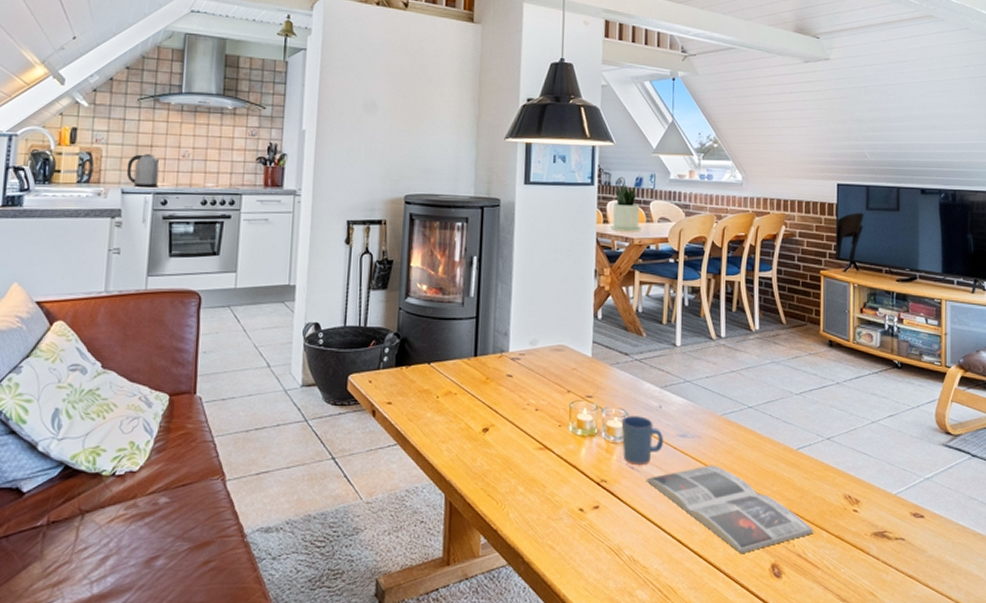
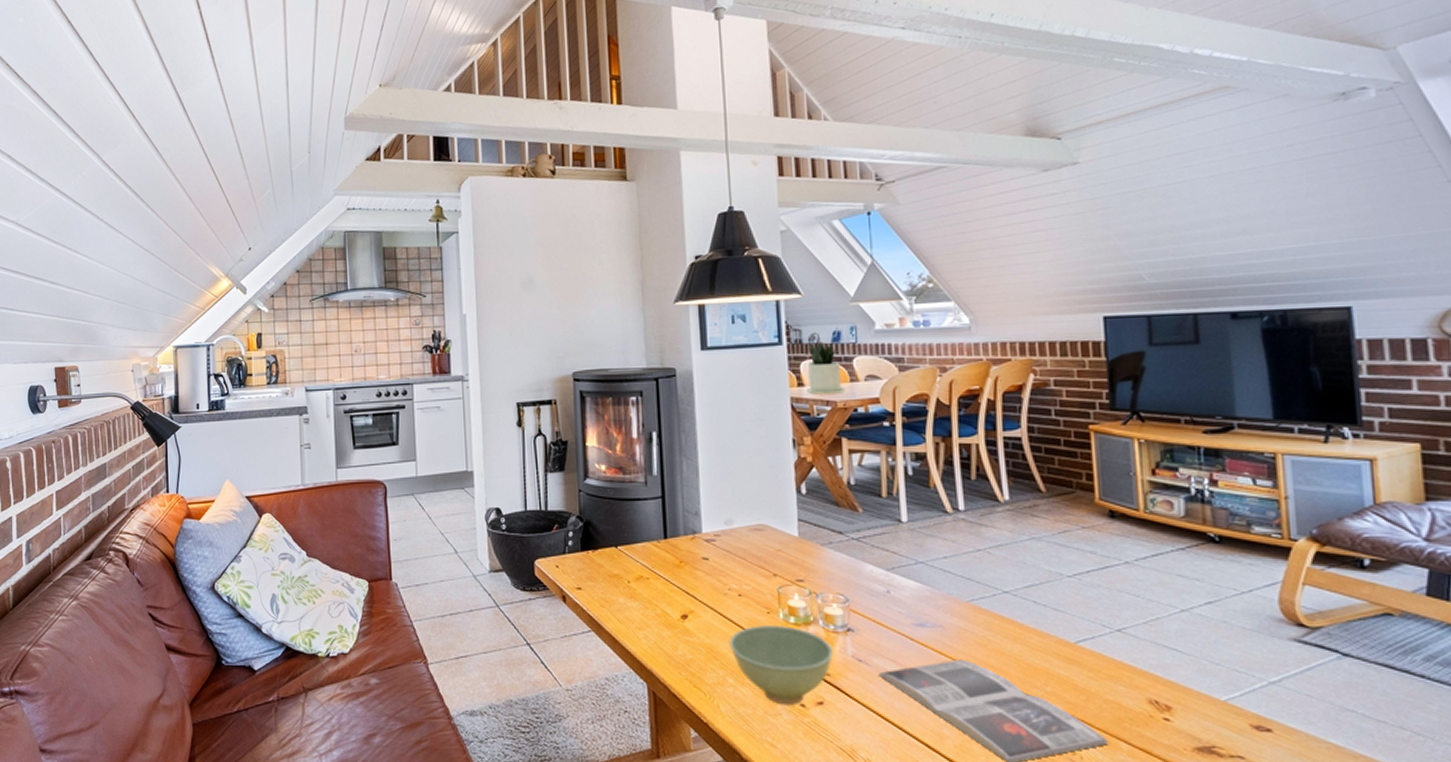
kettle: present [126,154,160,187] -> none [307,352,337,384]
bowl: none [523,437,612,509] -> present [728,625,834,704]
mug: present [621,416,664,465] -> none [841,602,897,657]

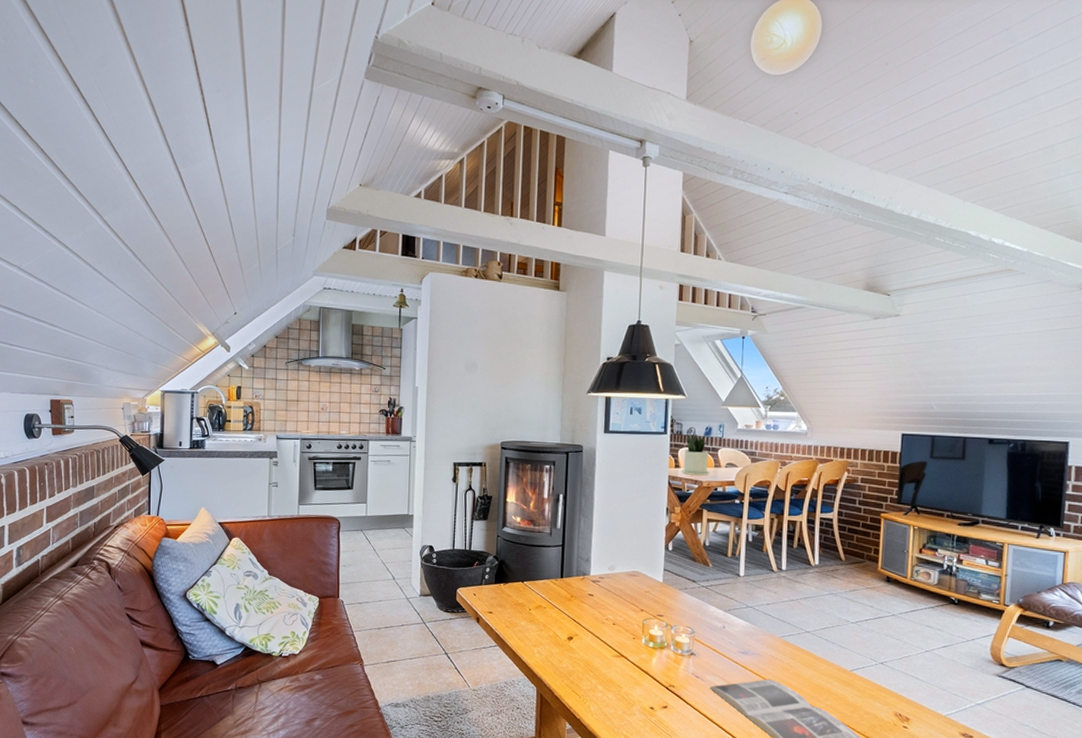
bowl: present [728,625,834,704] -> none [602,647,679,707]

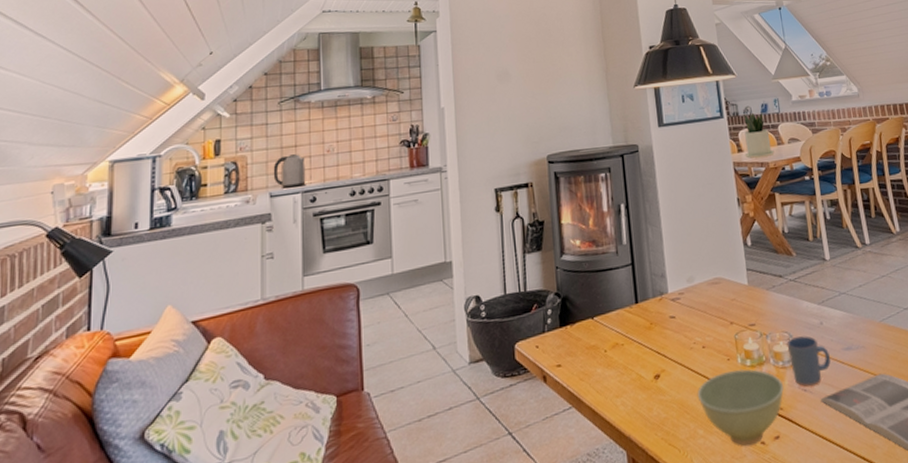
kettle: none [279,407,305,434] -> present [273,154,306,189]
bowl: none [602,647,679,707] -> present [697,369,784,446]
mug: none [688,633,727,675] -> present [787,335,831,387]

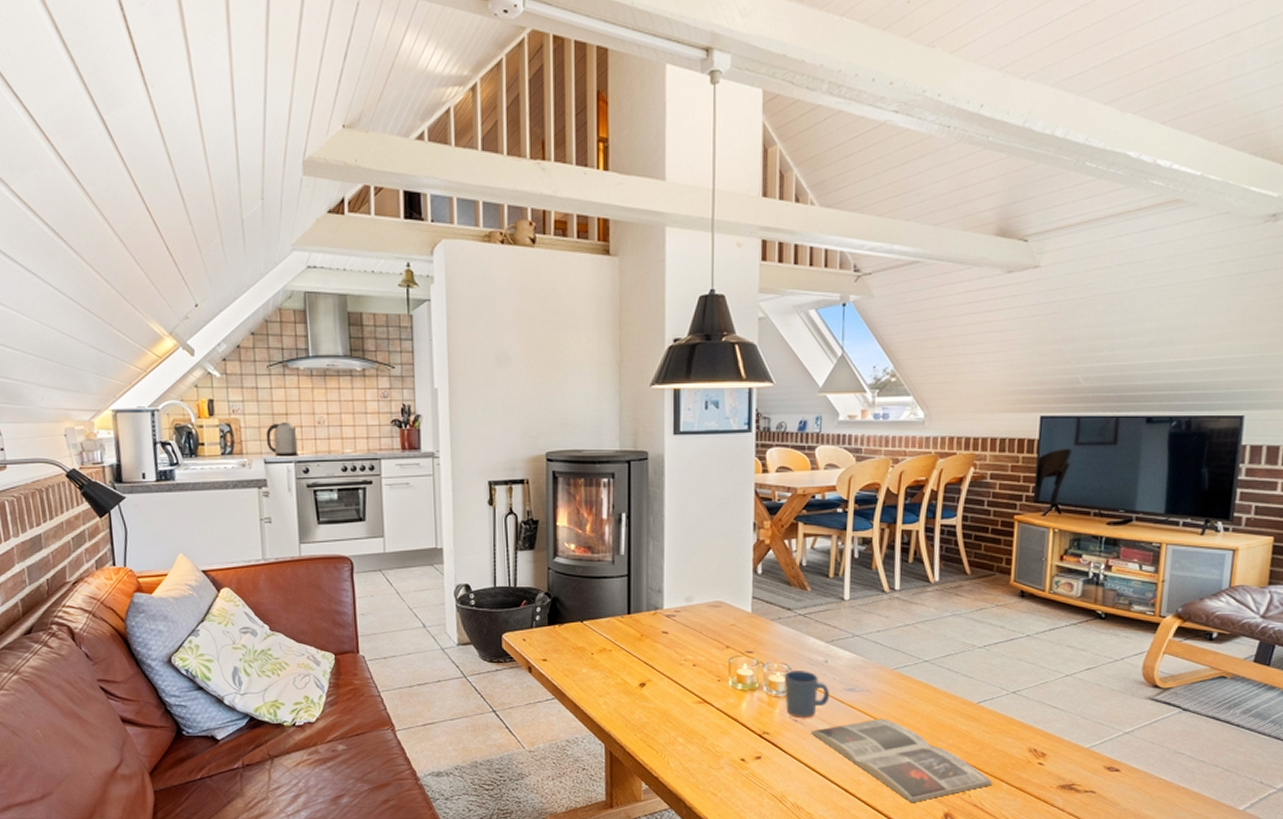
bowl: present [697,369,784,446] -> none [681,692,774,759]
planter: present [743,112,774,158] -> none [770,429,806,481]

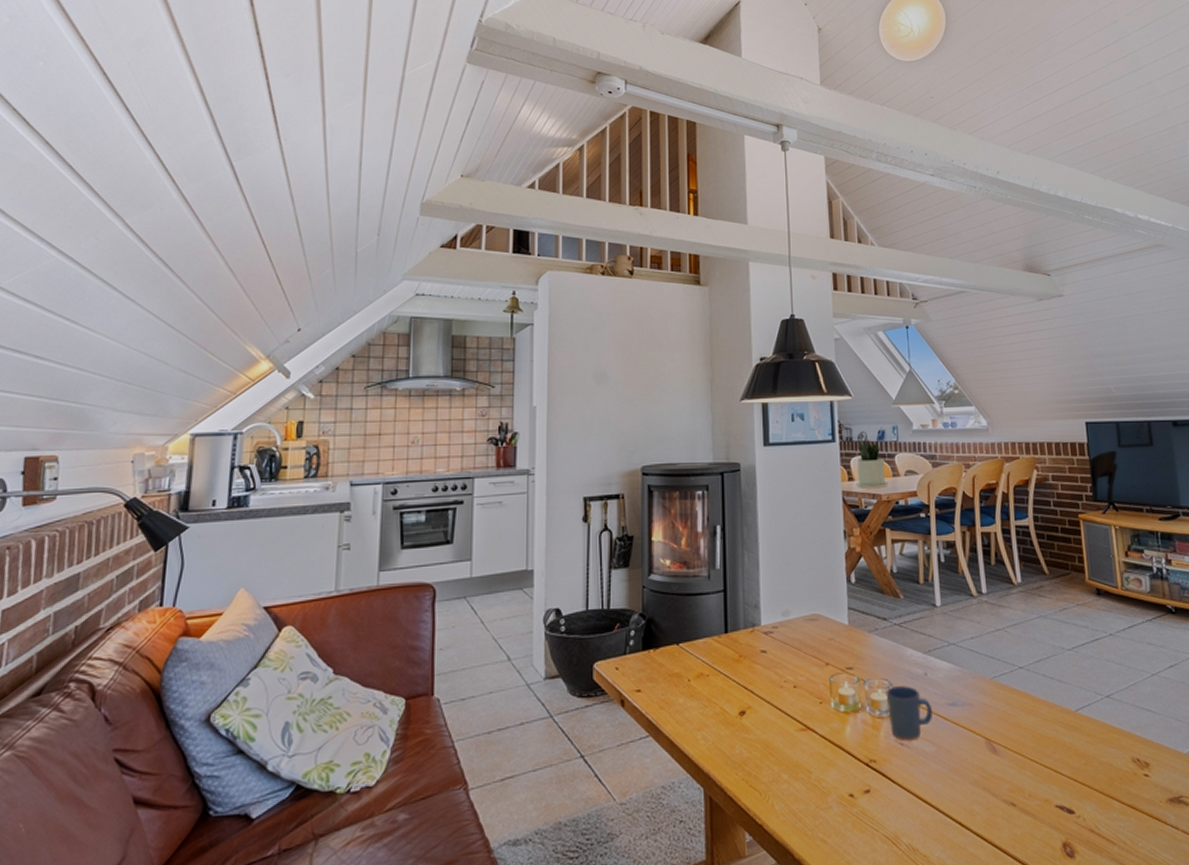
kettle: present [265,423,298,456] -> none [355,443,389,478]
planter: none [770,429,806,481] -> present [856,439,889,488]
magazine: present [810,718,993,802] -> none [917,734,1105,832]

